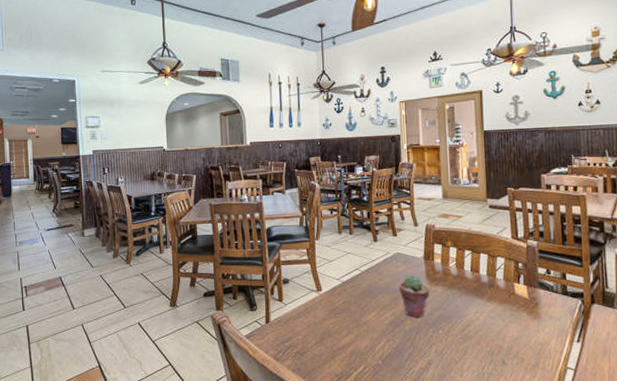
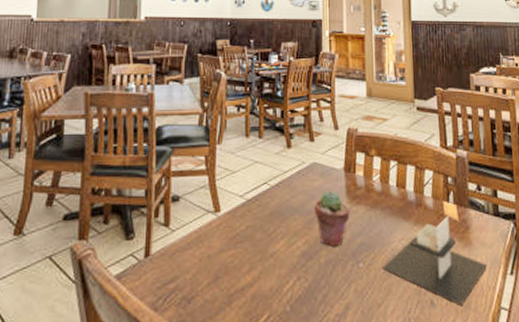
napkin holder: none [458,295,555,365] -> present [382,216,487,305]

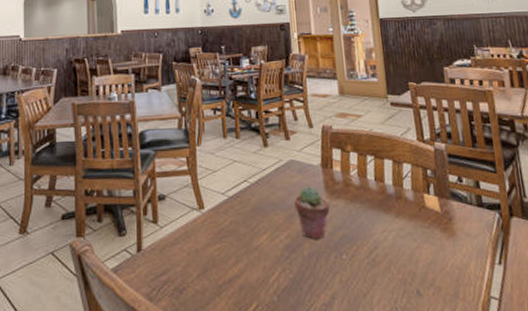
napkin holder: present [382,216,487,305] -> none [365,208,474,295]

